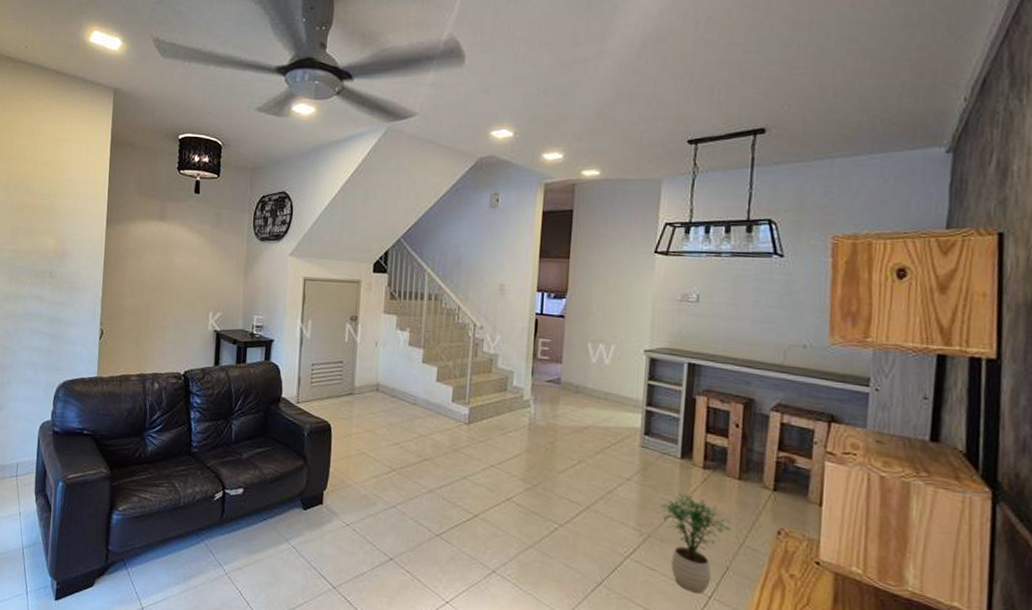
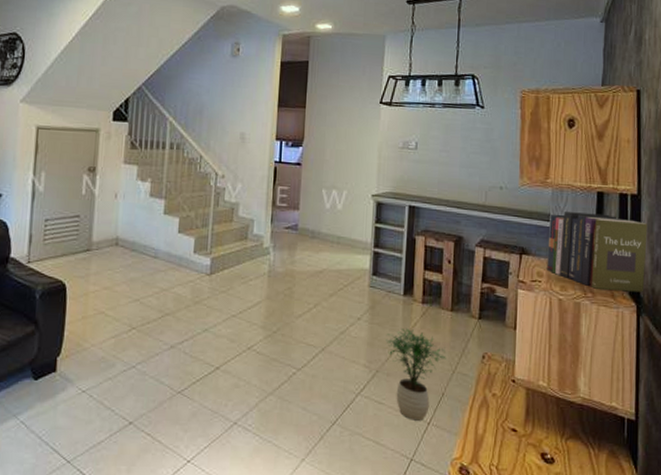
books: none [864,376,1011,477] -> present [547,212,648,292]

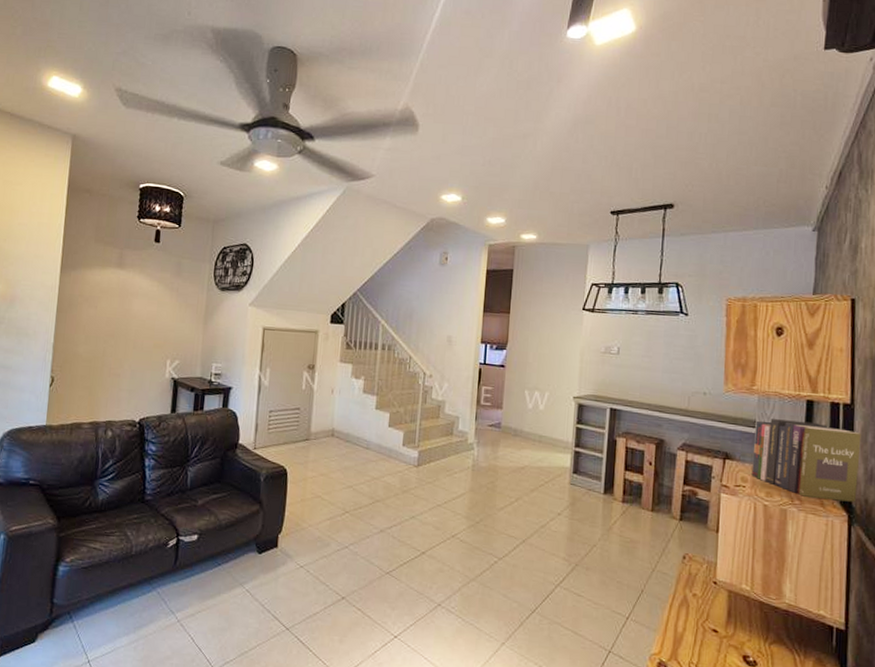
potted plant: present [386,329,446,421] -> none [585,526,646,615]

